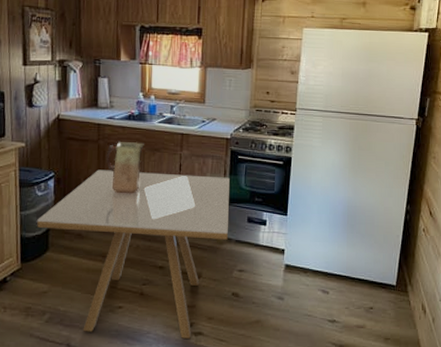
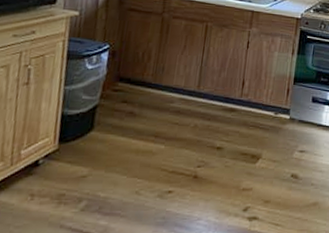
dining table: present [37,169,230,339] -> none [83,43,297,224]
vase: present [105,141,144,193] -> none [168,16,212,70]

